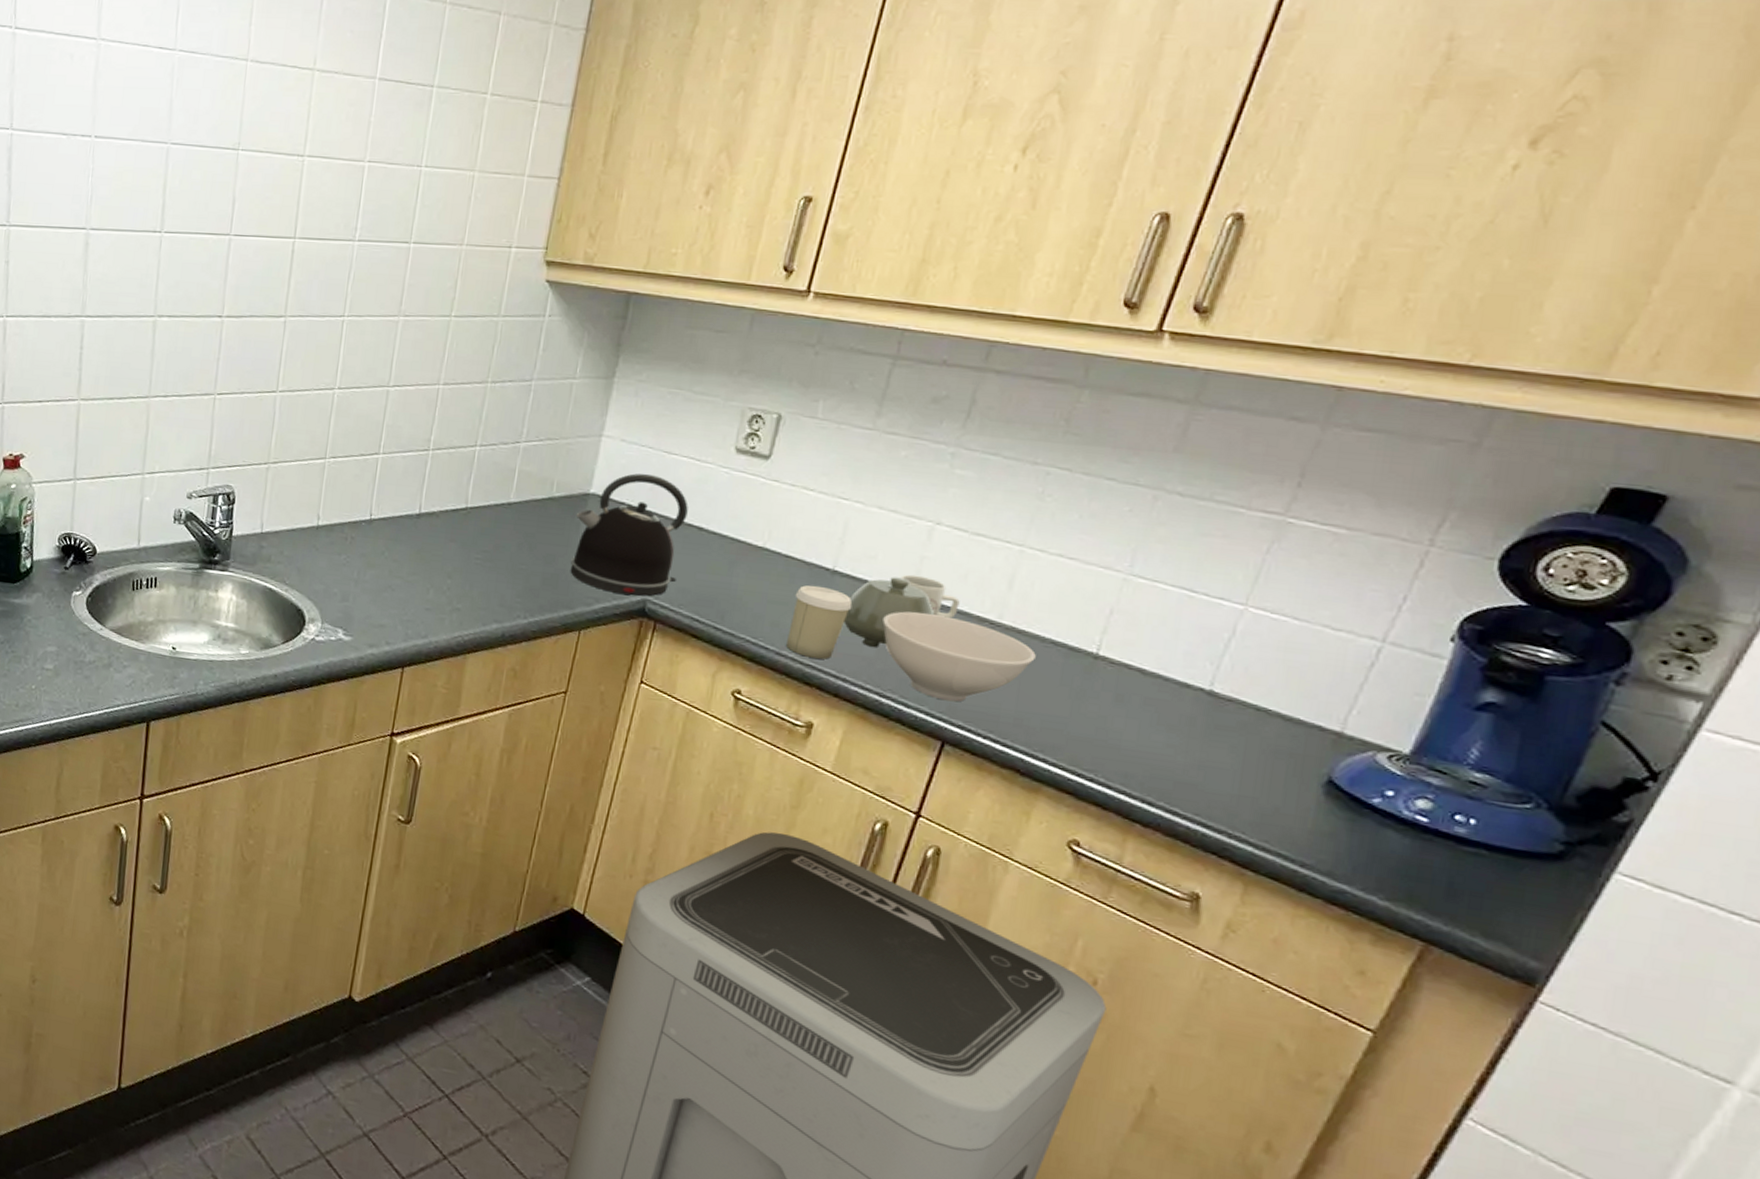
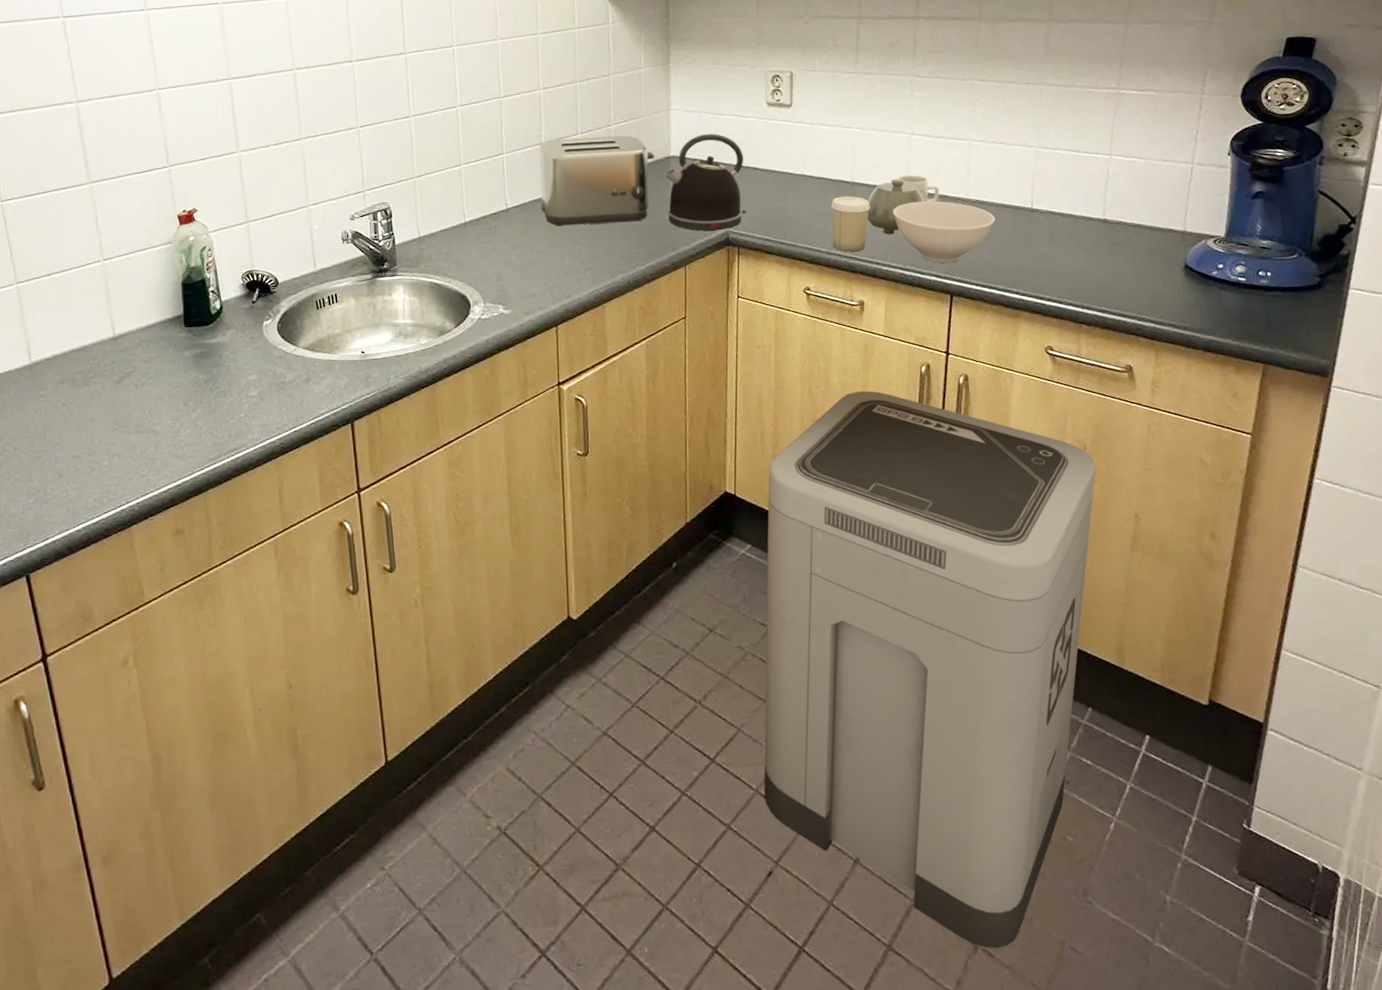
toaster: none [411,447,569,565] -> present [539,135,654,227]

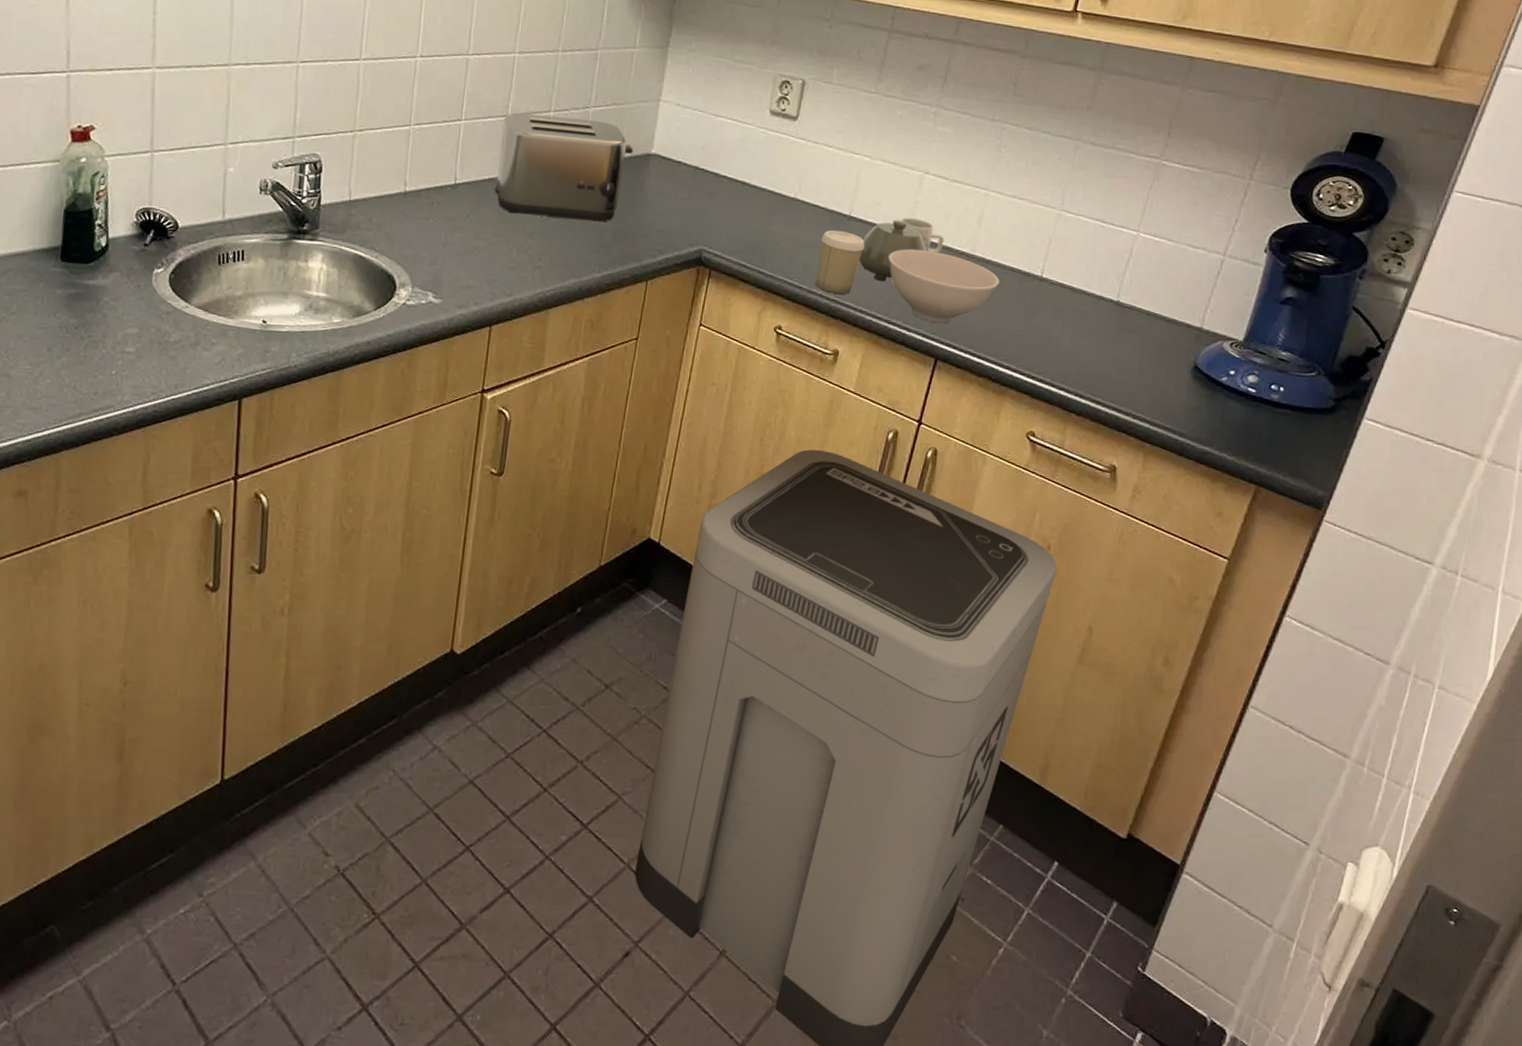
kettle: present [663,133,746,231] -> none [637,135,734,247]

